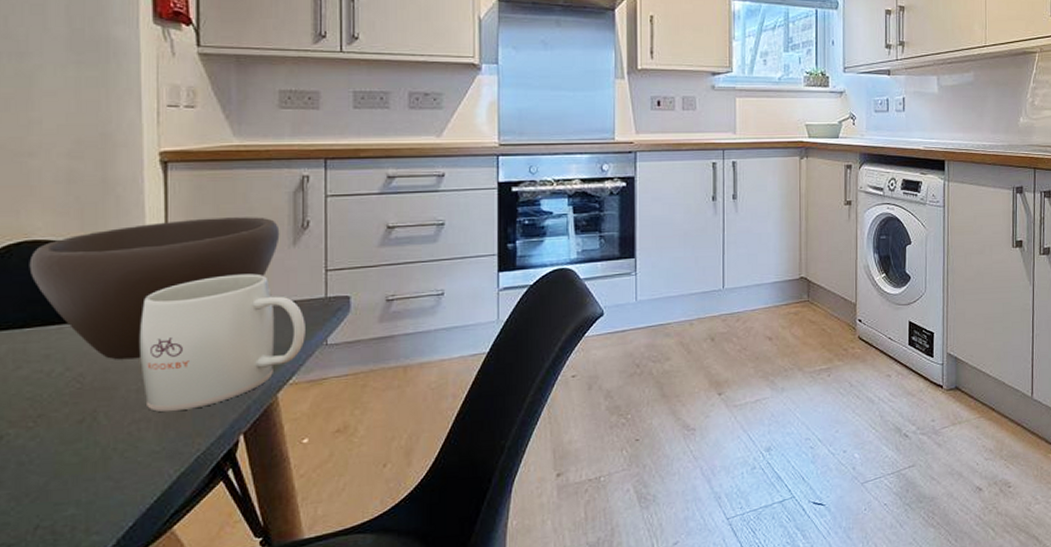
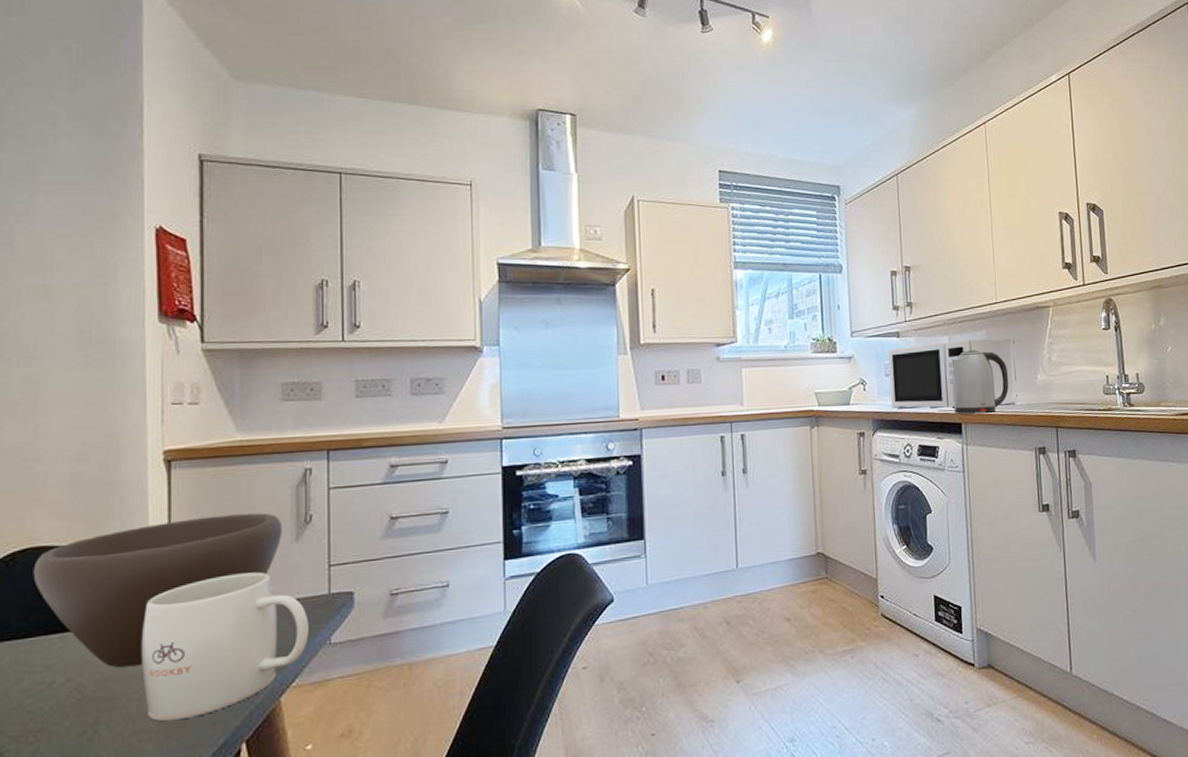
microwave: none [878,81,1000,145] -> present [888,339,1018,408]
kettle: none [938,90,993,152] -> present [951,349,1009,415]

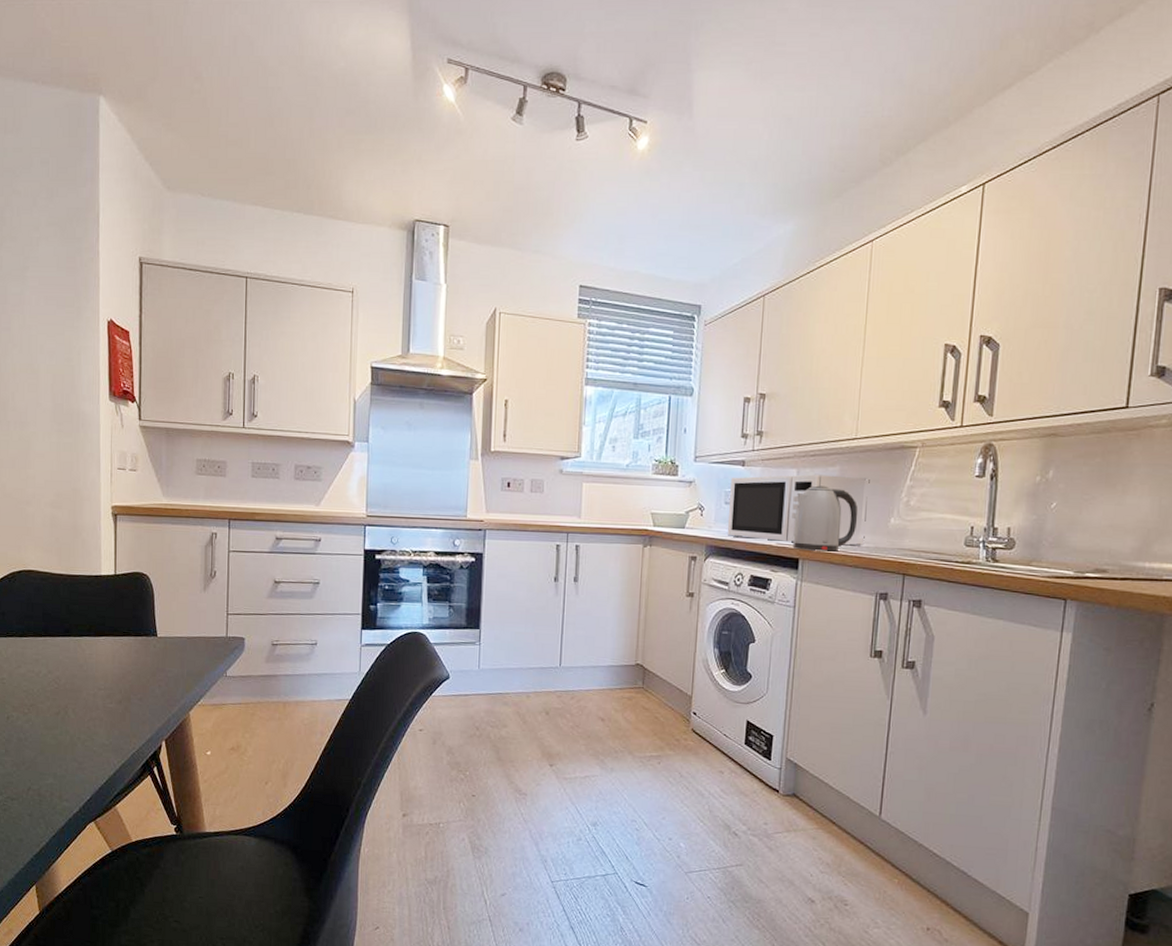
bowl: present [33,513,283,668] -> none [26,562,194,670]
mug: present [140,571,309,722] -> none [95,610,211,716]

